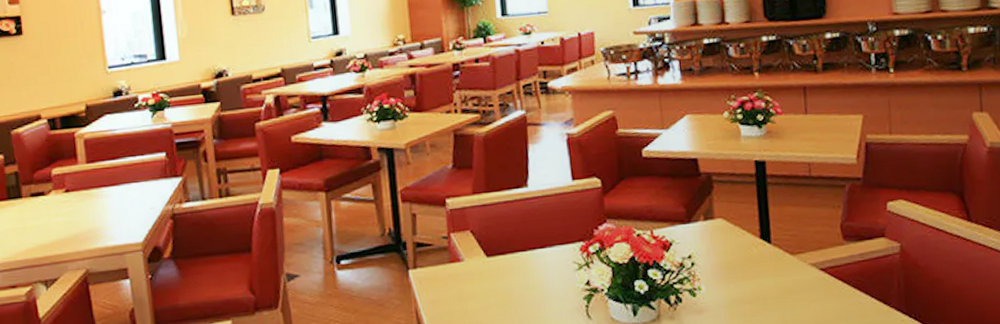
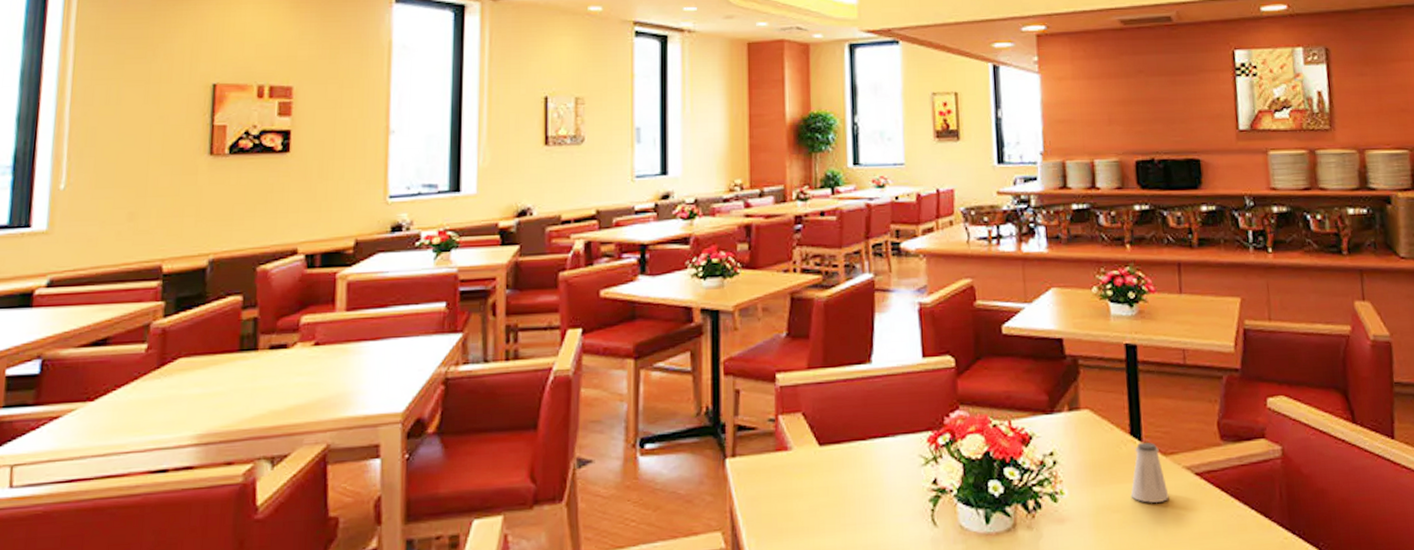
saltshaker: none [761,244,796,295] -> present [1130,442,1169,504]

